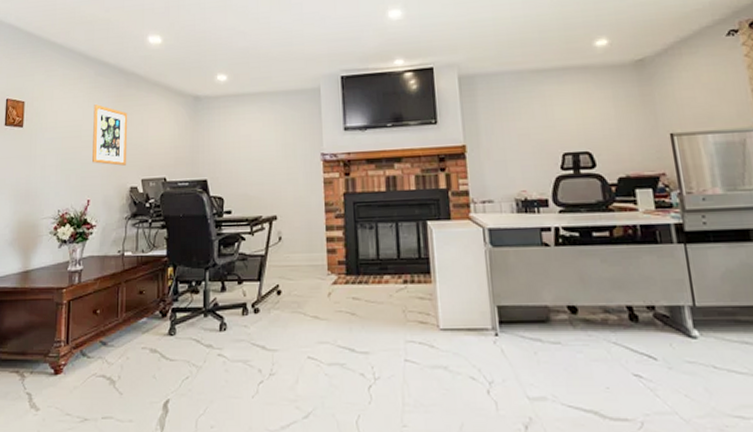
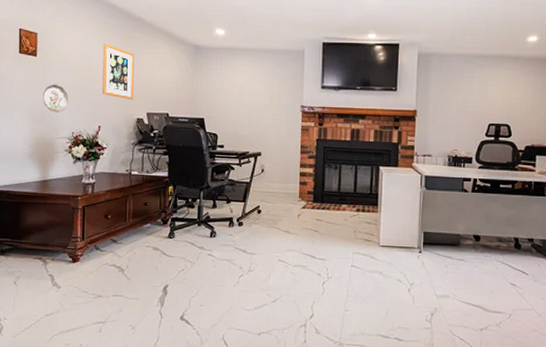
decorative plate: none [27,156,56,189] -> present [42,84,69,113]

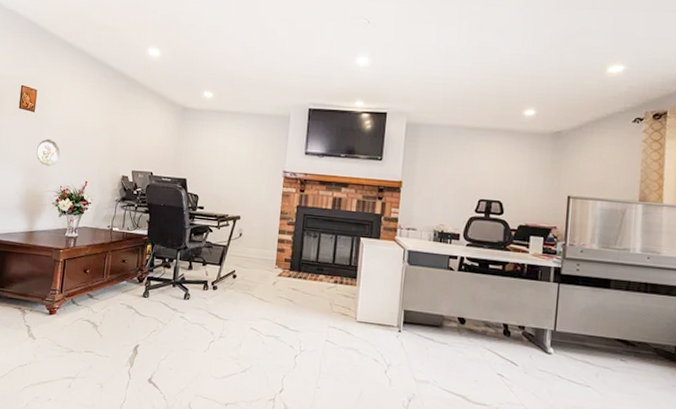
wall art: present [103,43,135,99] -> none [92,102,125,157]

